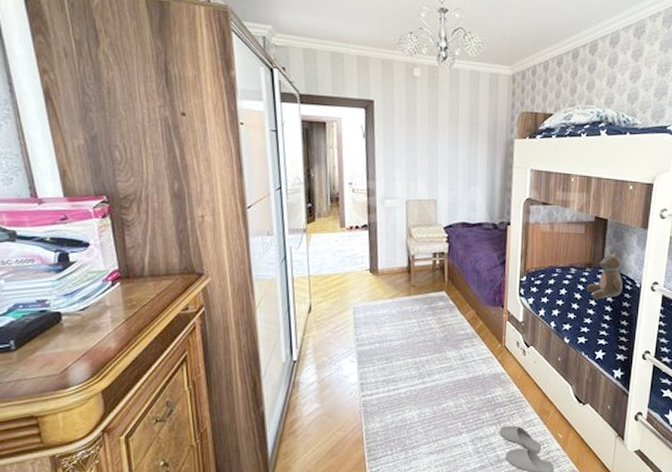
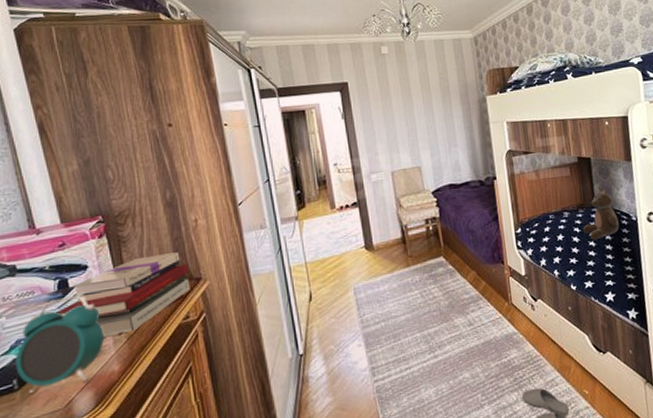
alarm clock: none [13,270,102,357] -> present [16,295,104,395]
books: none [55,243,192,316] -> present [56,252,191,338]

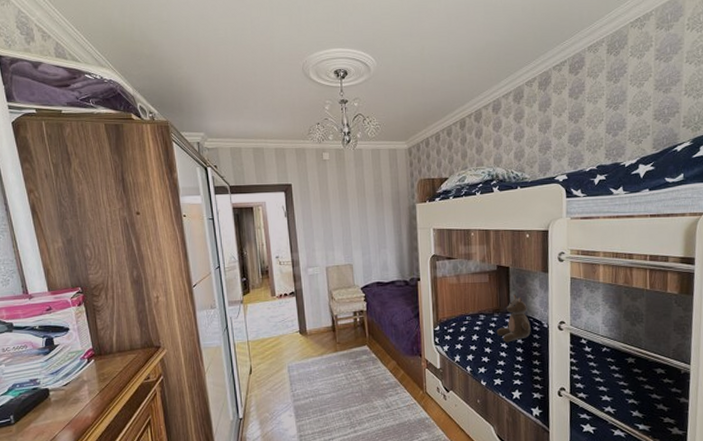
alarm clock: present [16,295,104,395] -> none [12,352,81,429]
books: present [56,252,191,338] -> none [44,323,151,389]

